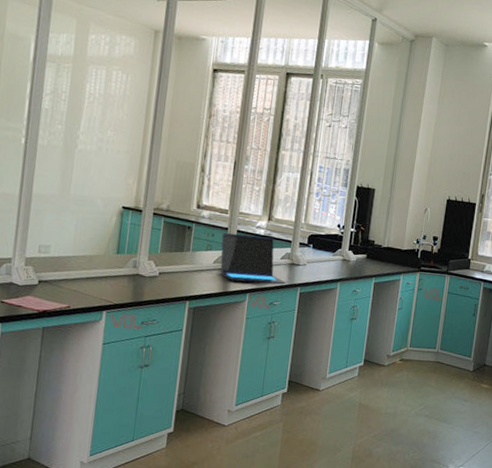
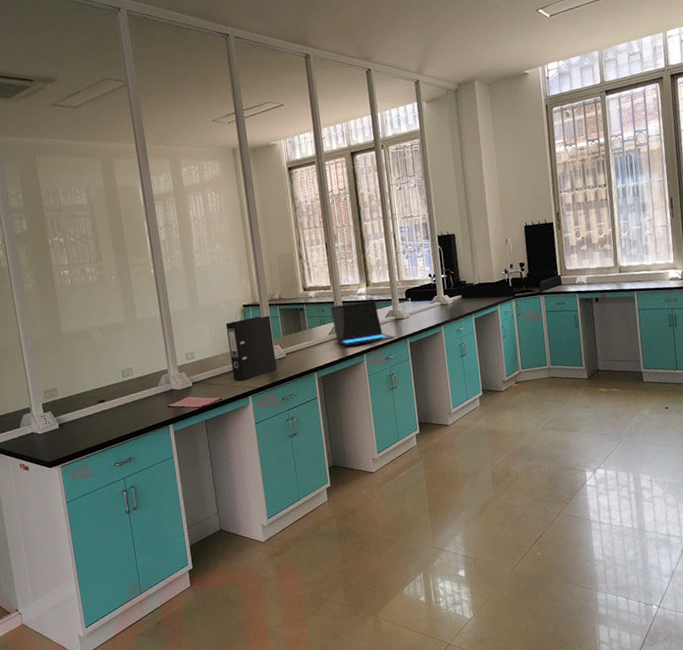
binder: none [89,221,151,292] -> present [225,315,277,381]

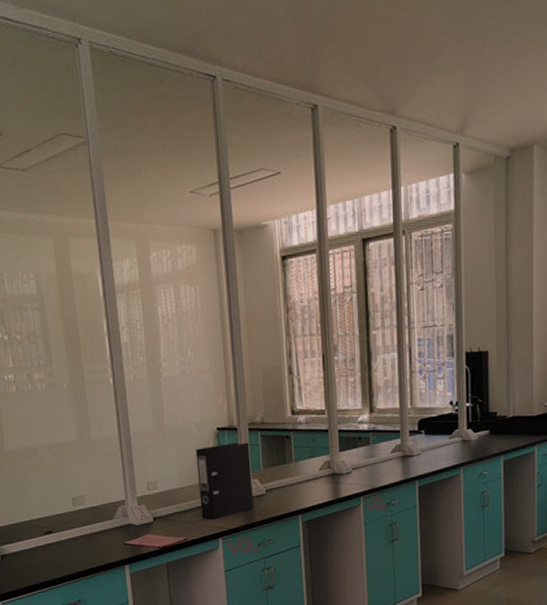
laptop: present [330,300,396,346] -> none [323,431,402,486]

